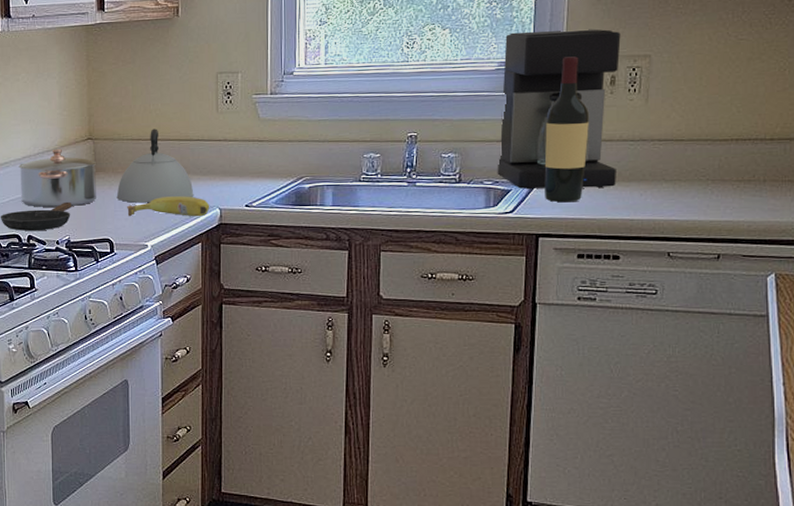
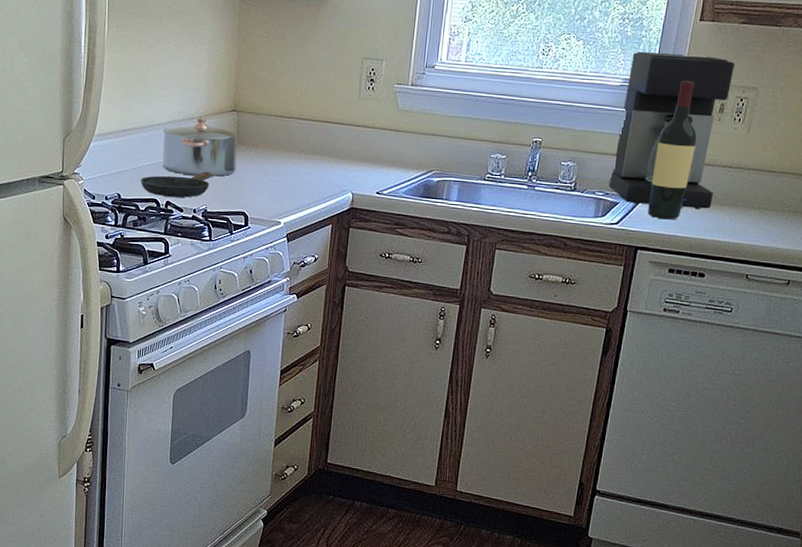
kettle: present [116,129,194,203] -> none [255,107,330,181]
fruit: present [127,196,210,217] -> none [264,176,344,200]

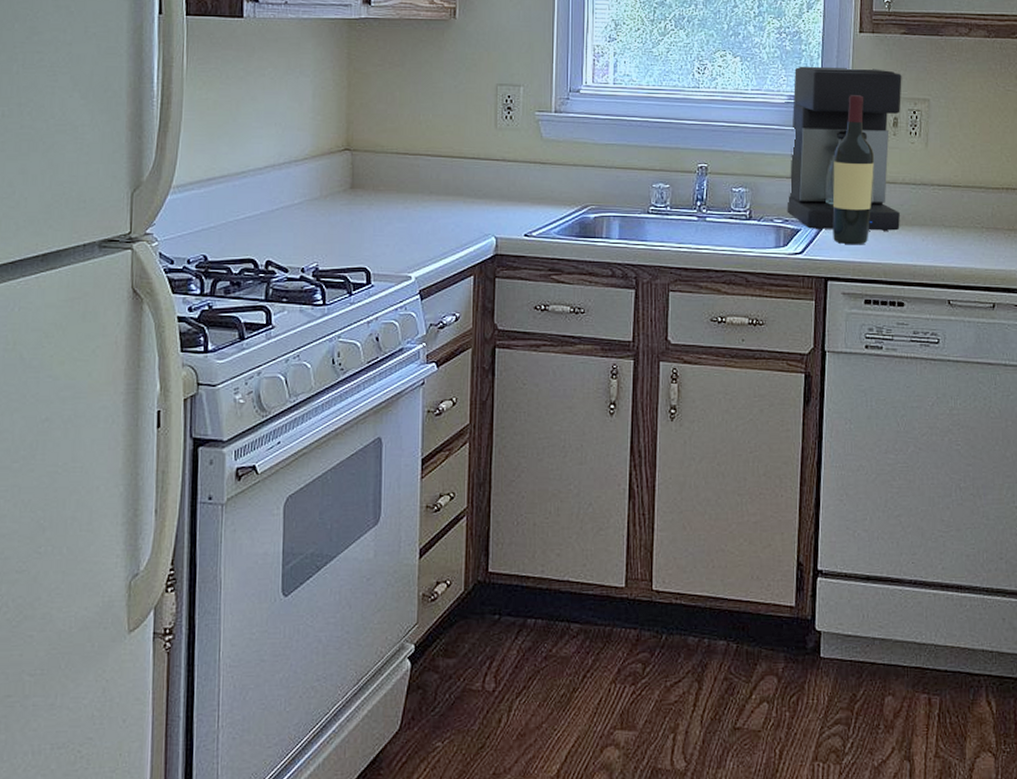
frying pan: present [140,171,212,198] -> none [232,222,322,255]
cooking pot: present [162,116,239,177] -> none [258,158,355,227]

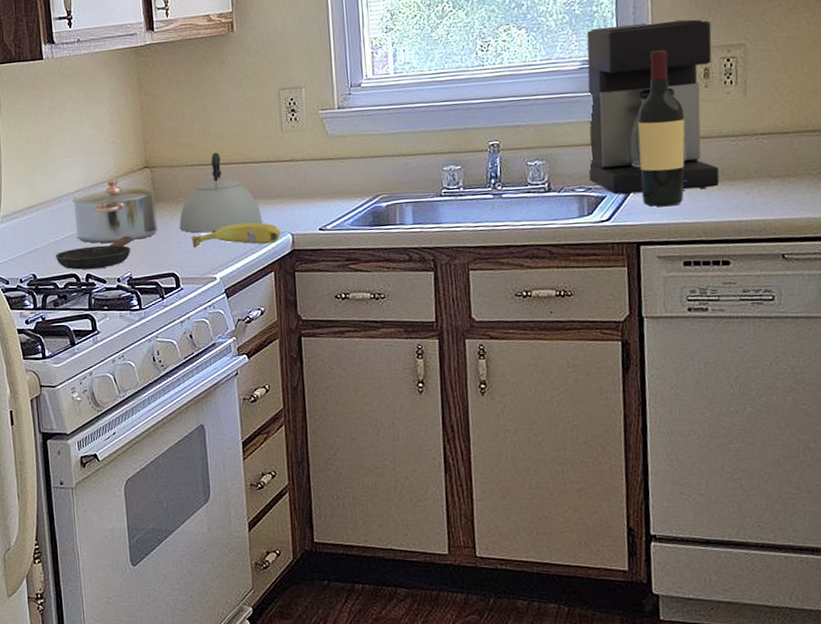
frying pan: none [232,222,322,255] -> present [55,235,132,270]
cooking pot: none [258,158,355,227] -> present [72,179,158,243]
kettle: none [376,142,467,228] -> present [179,152,263,233]
fruit: none [388,221,485,246] -> present [191,222,281,248]

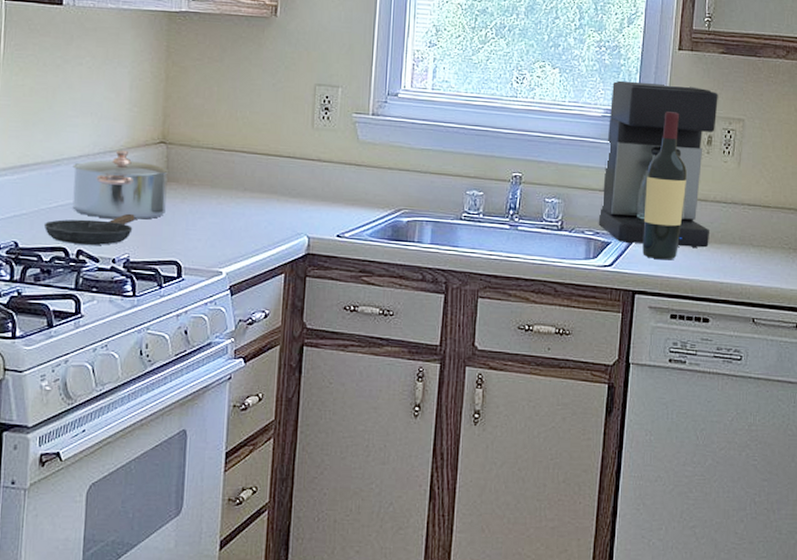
kettle: present [179,152,263,233] -> none [189,139,280,224]
fruit: present [191,222,281,248] -> none [201,217,297,244]

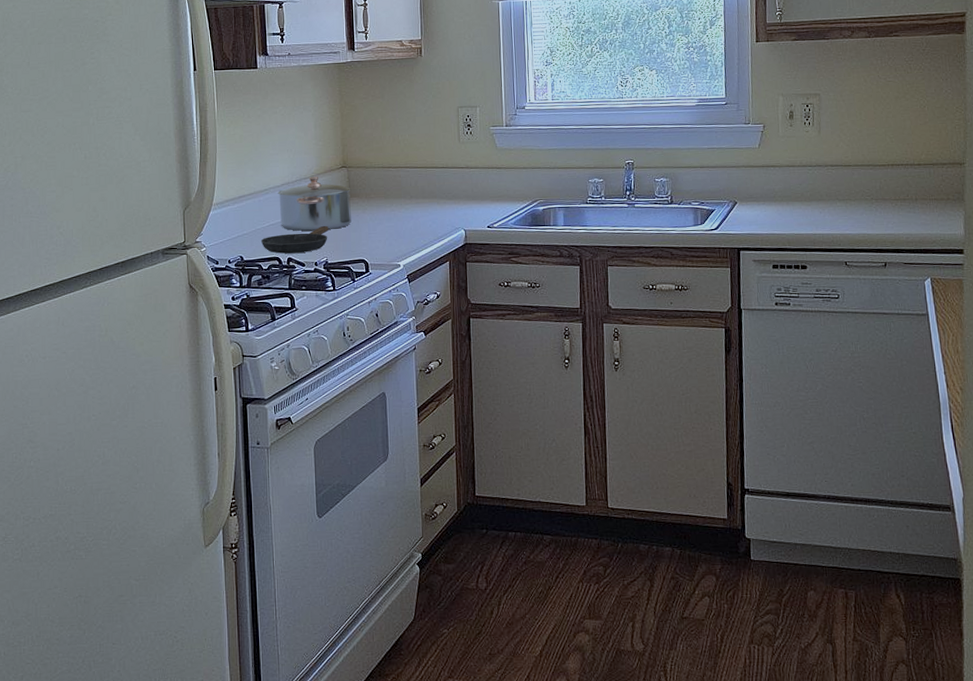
coffee maker: present [598,80,718,248] -> none [702,71,800,209]
wine bottle: present [642,111,688,260] -> none [739,94,775,220]

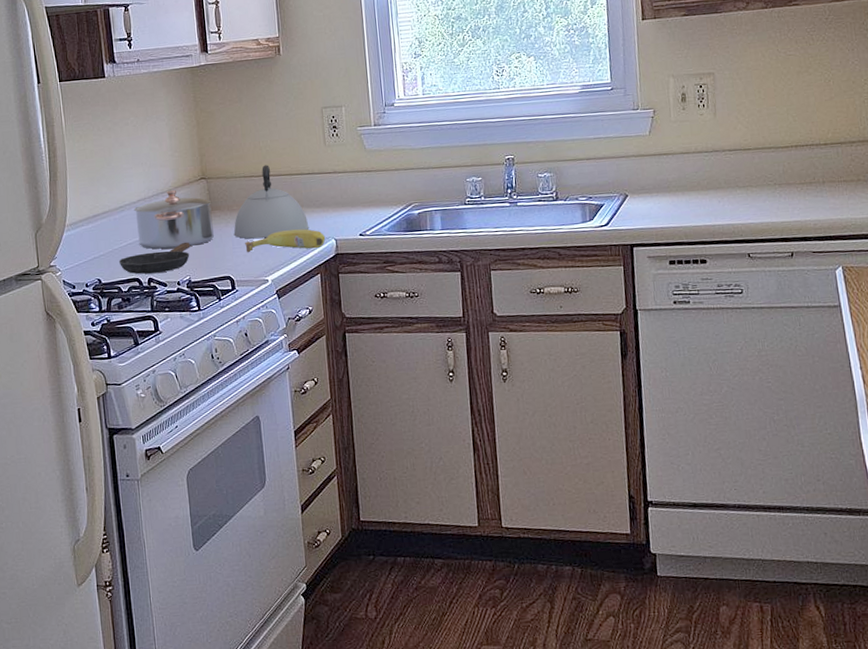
kettle: none [370,157,441,226] -> present [233,165,309,239]
fruit: none [380,218,456,239] -> present [245,229,326,253]

